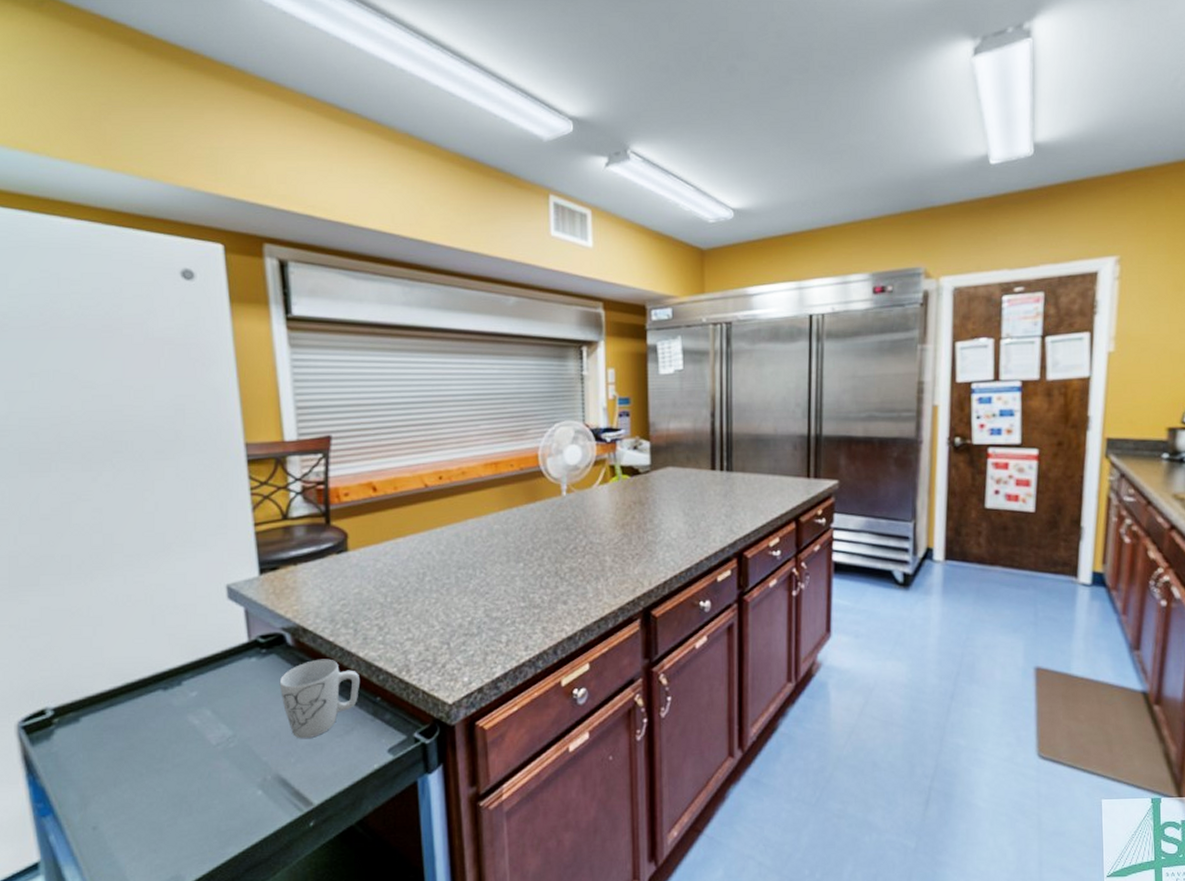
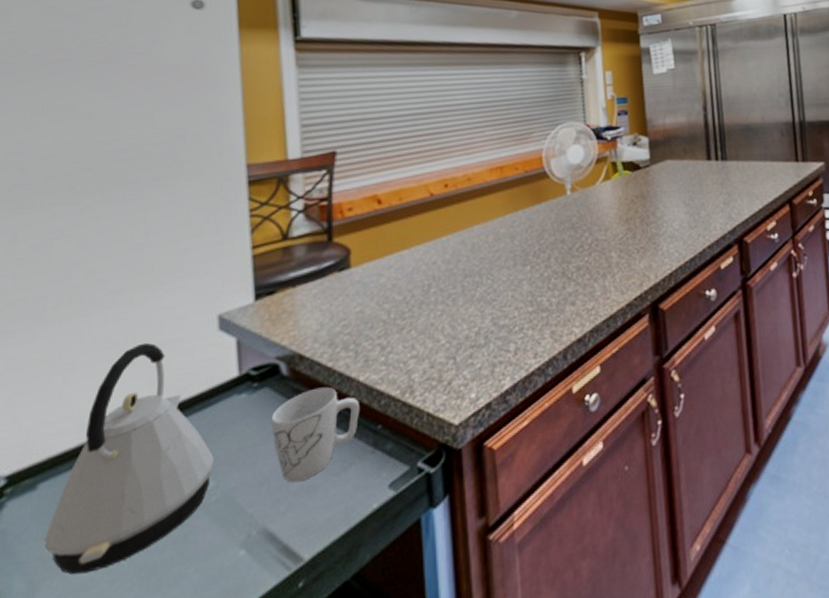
kettle: none [90,604,231,795] -> present [44,342,215,575]

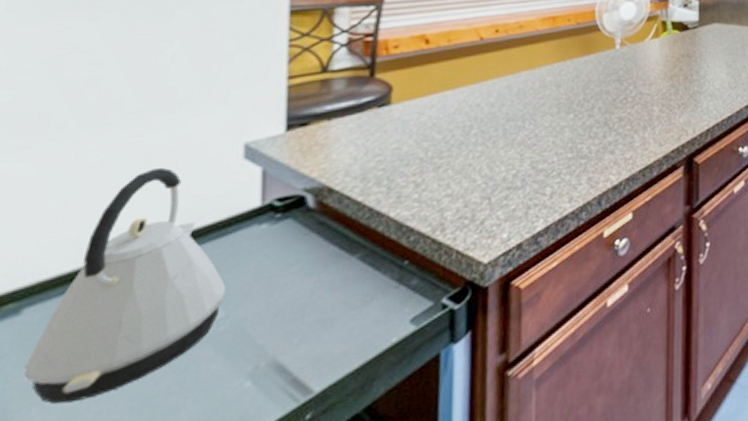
mug: present [271,386,360,483] -> none [291,221,388,315]

